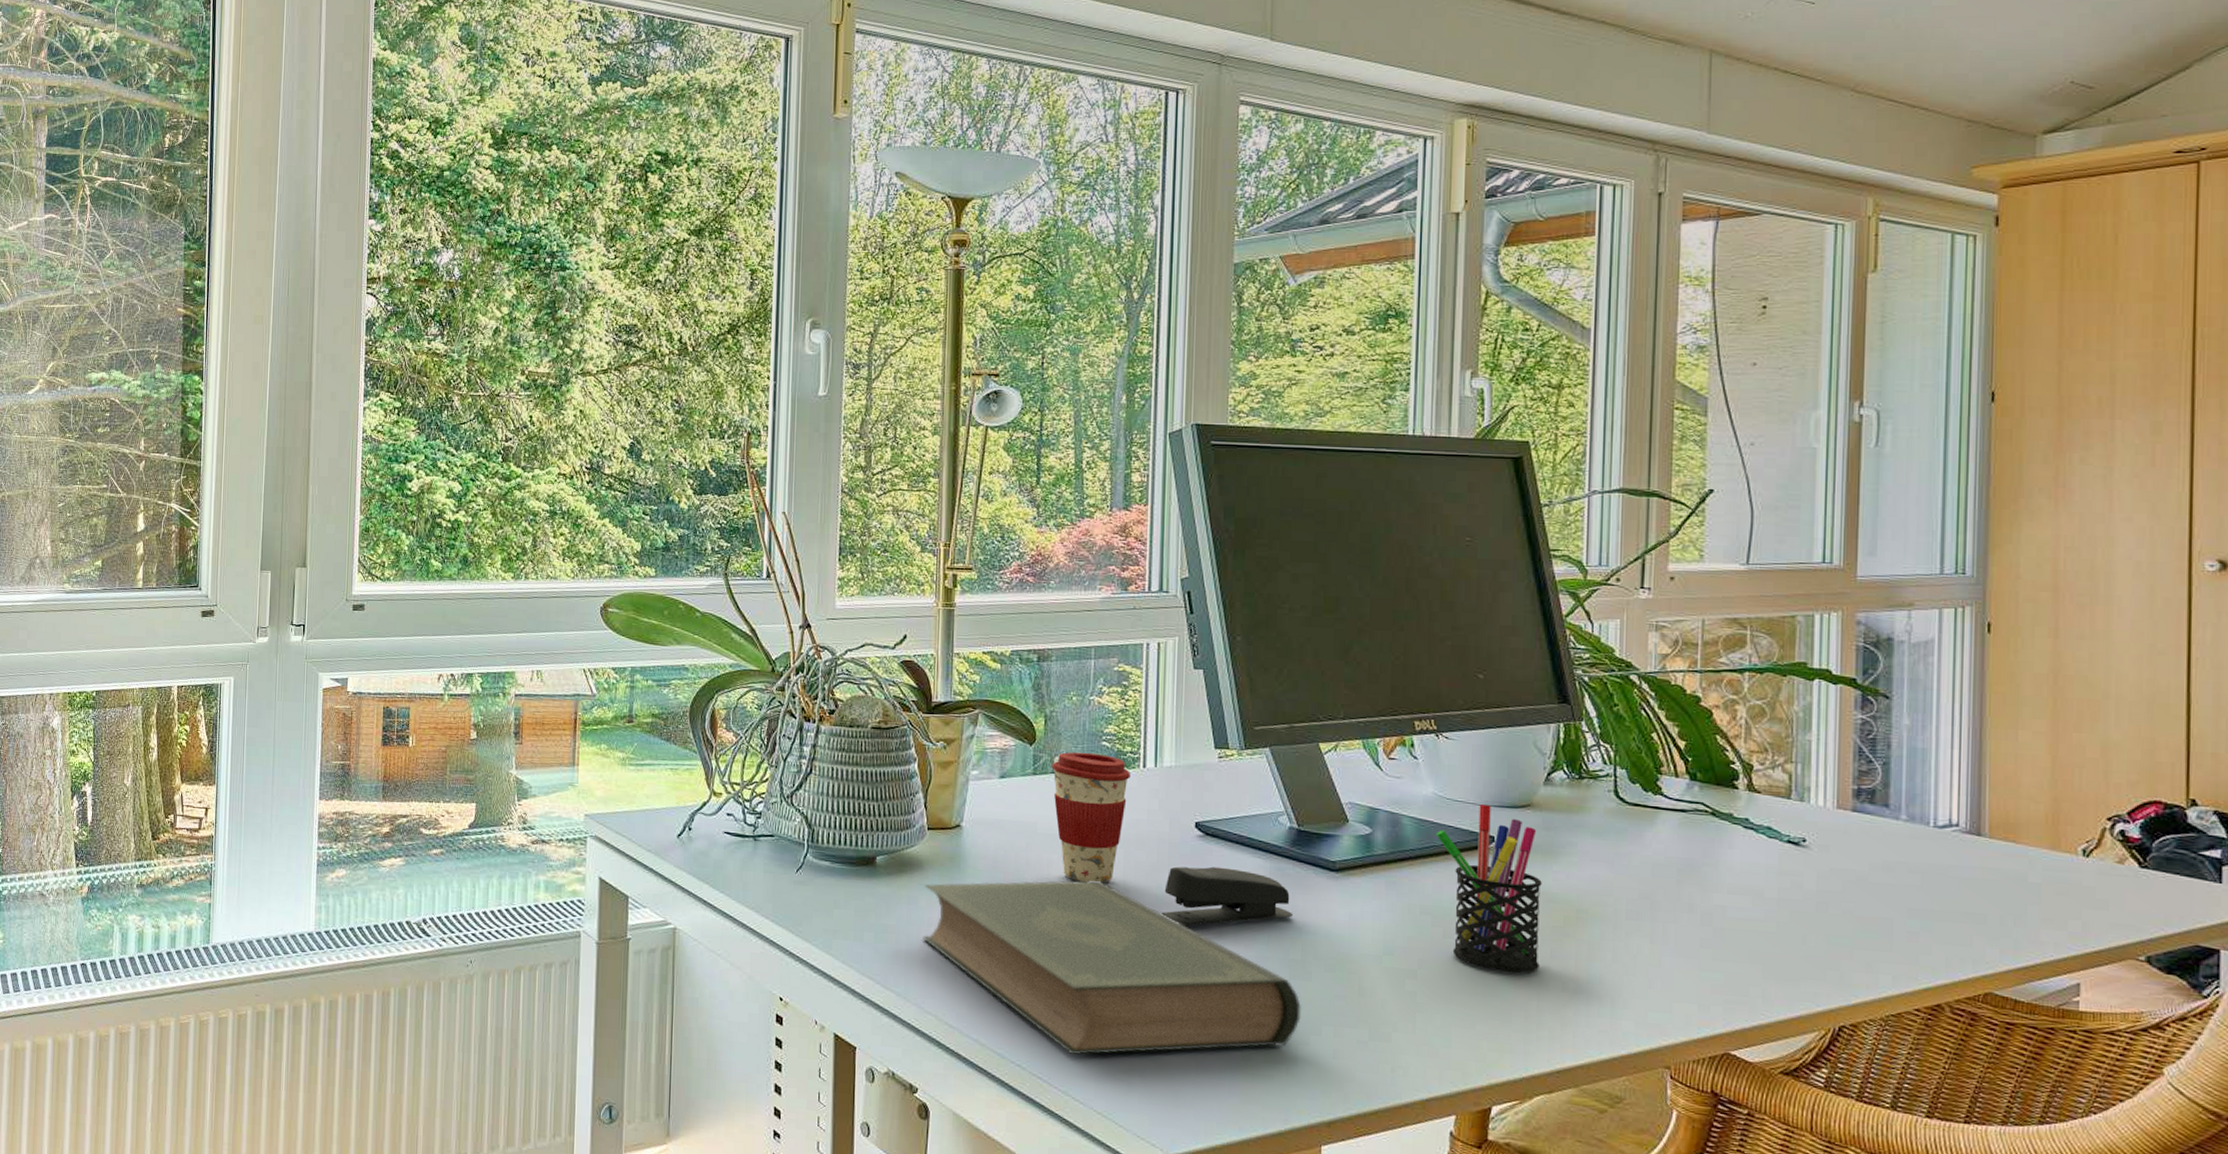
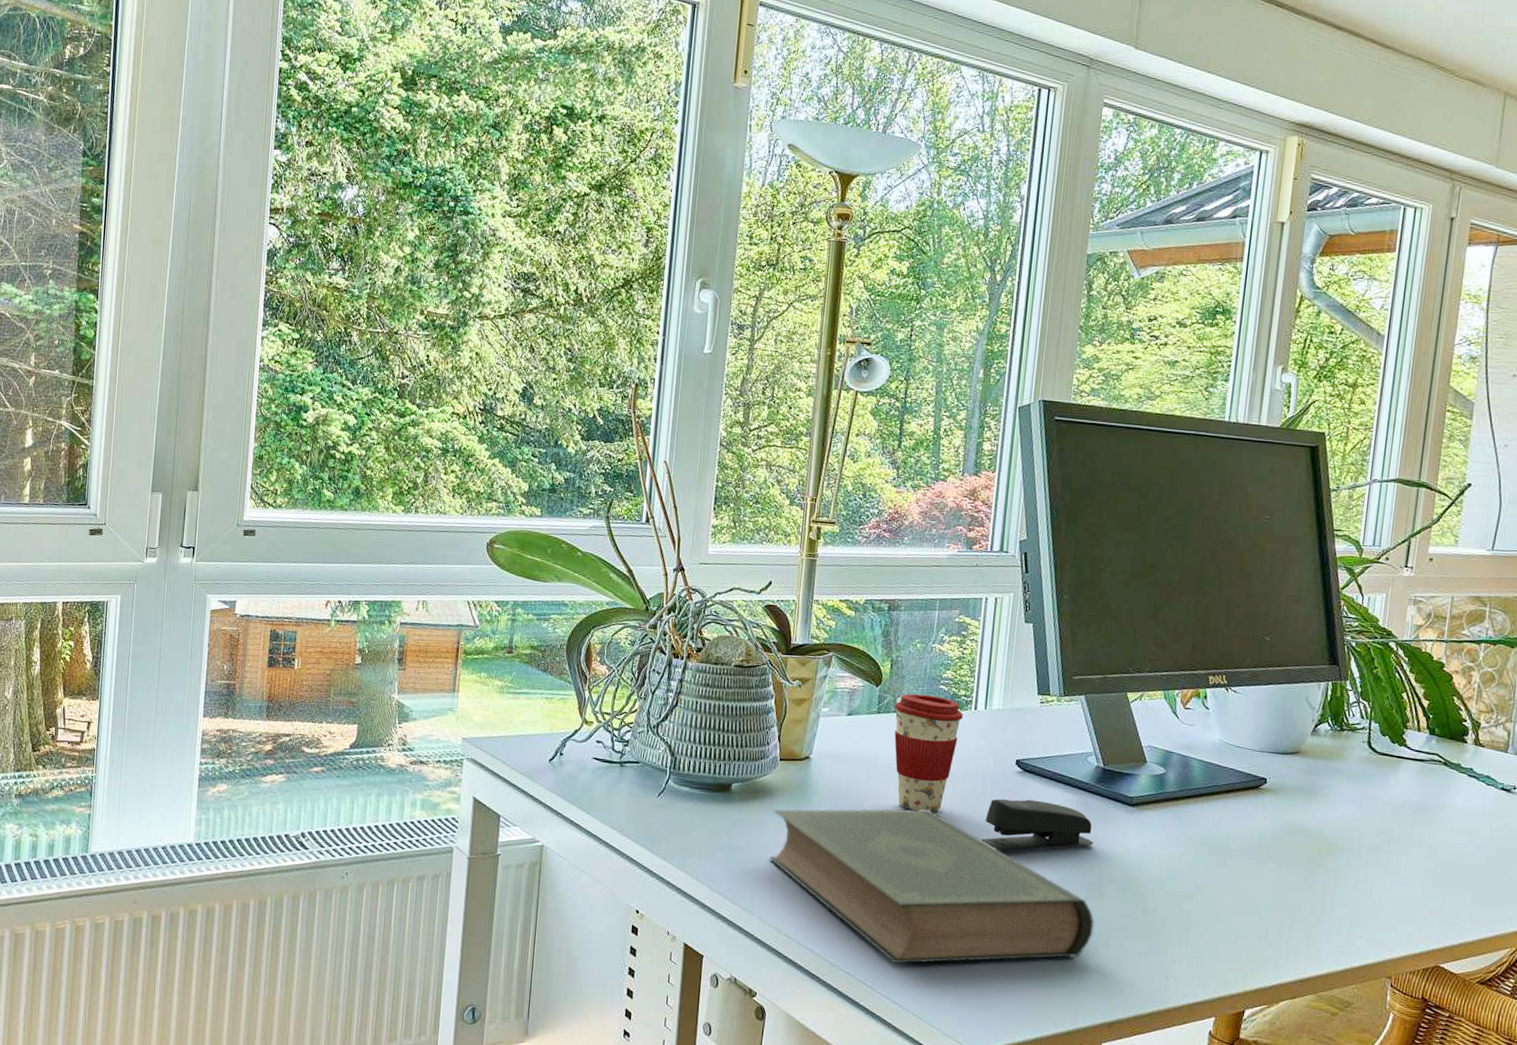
pen holder: present [1435,805,1542,973] -> none [1218,751,1302,897]

